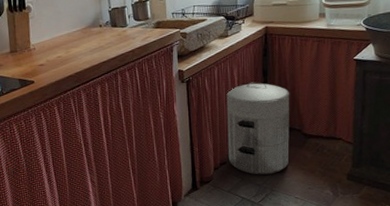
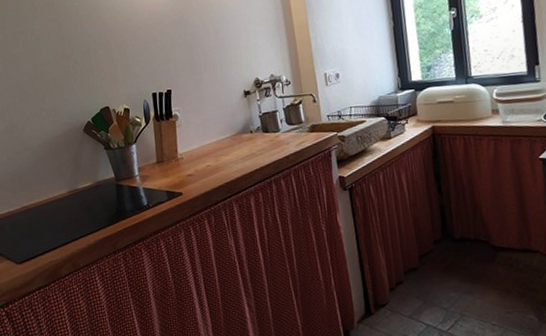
waste bin: present [226,81,290,175] -> none [395,187,478,296]

